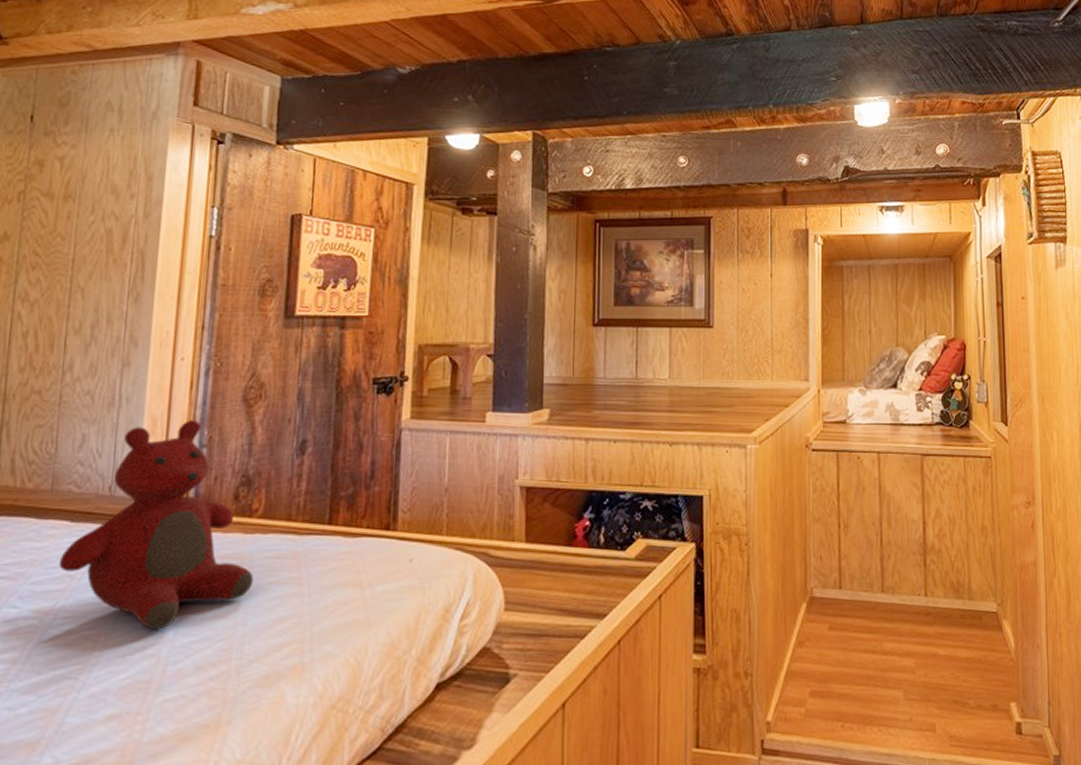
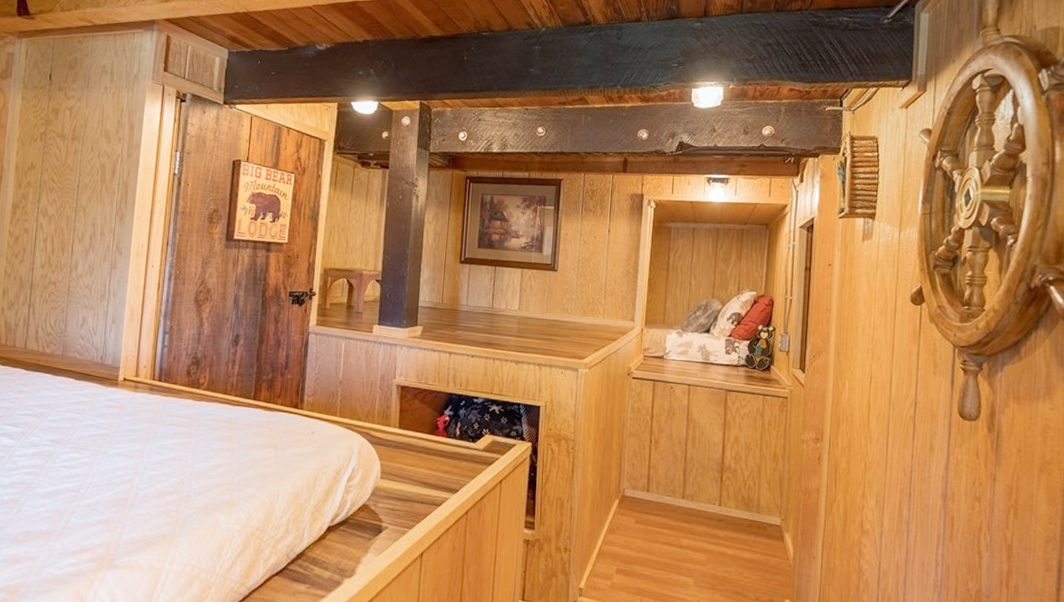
teddy bear: present [58,420,254,630] -> none [67,312,200,464]

